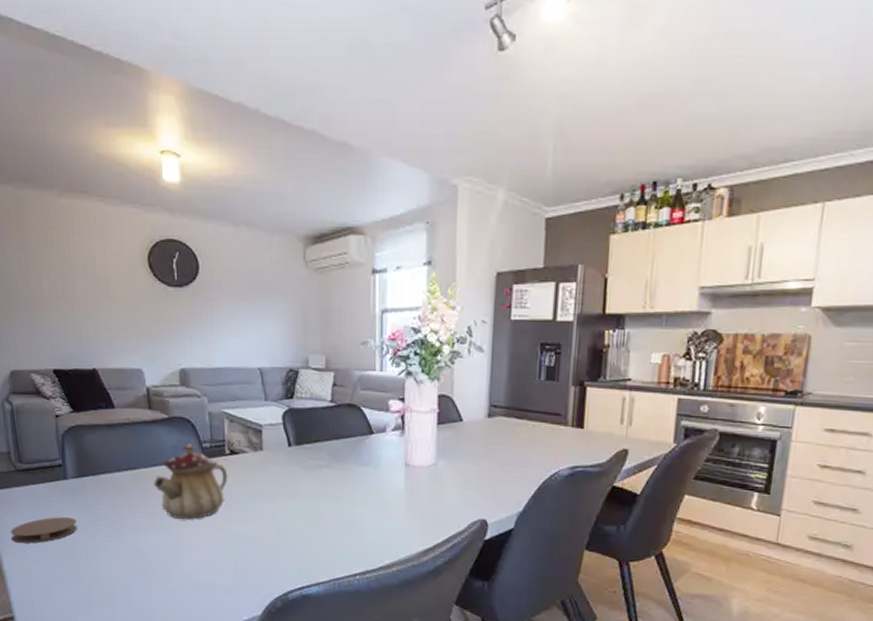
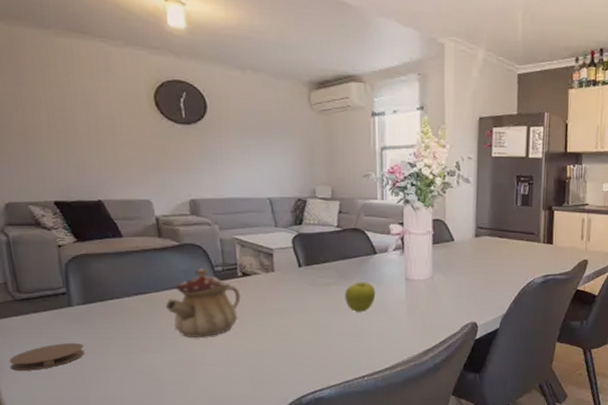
fruit: none [337,465,371,500] -> present [345,281,376,312]

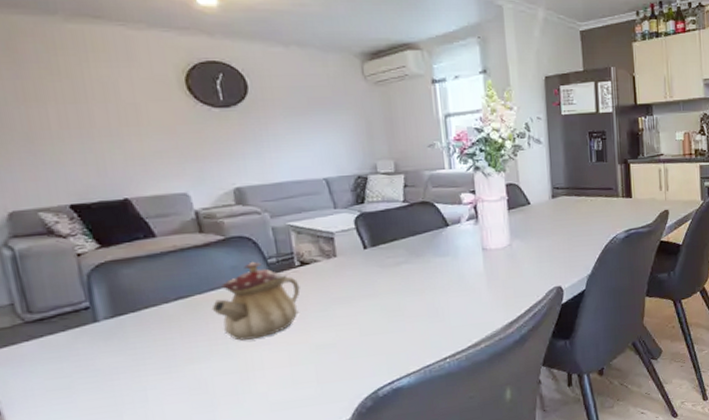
coaster: present [9,343,85,371] -> none [20,363,116,405]
fruit: present [345,281,376,312] -> none [417,256,452,290]

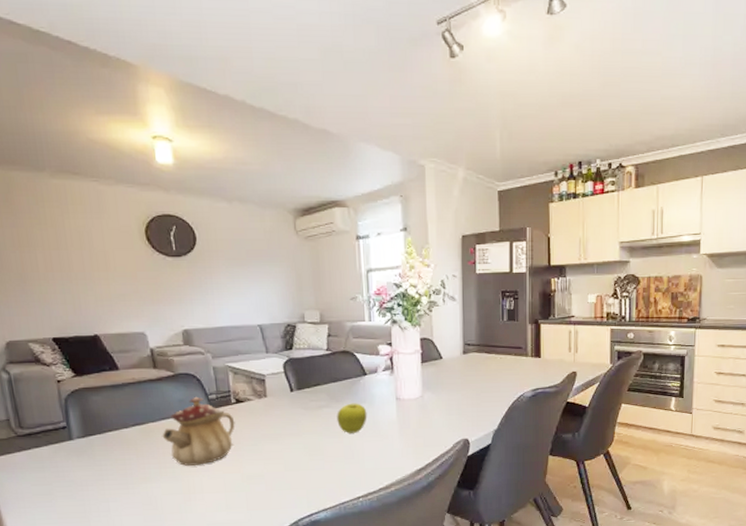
fruit: none [417,256,452,290] -> present [337,403,367,433]

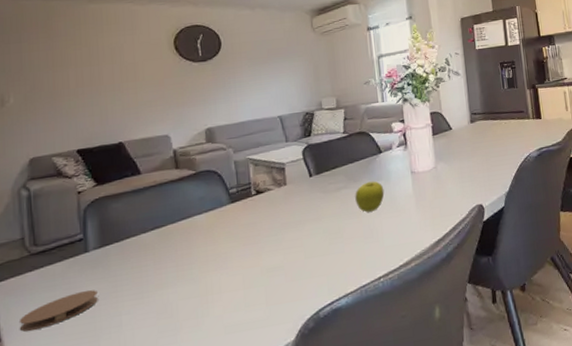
coaster: none [13,476,86,505] -> present [19,290,98,332]
teapot: present [162,396,235,466] -> none [181,192,255,266]

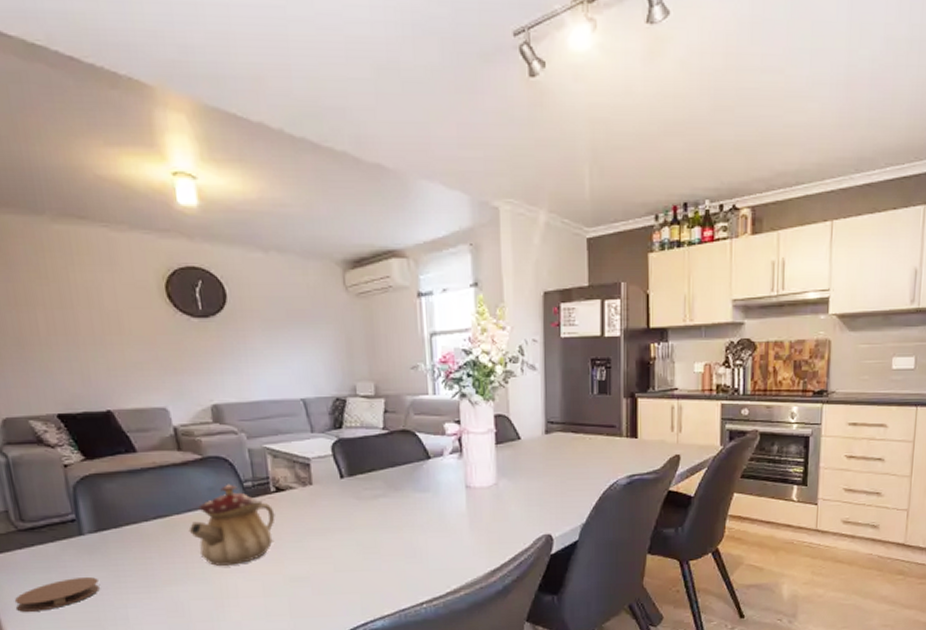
teapot: none [181,192,255,266] -> present [188,484,275,566]
fruit: present [355,181,385,212] -> none [395,492,432,528]

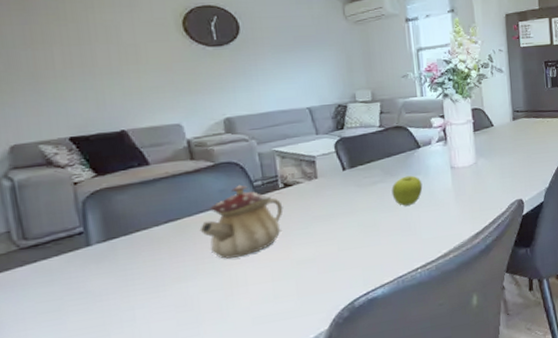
coaster: present [14,577,100,612] -> none [11,284,106,329]
fruit: none [395,492,432,528] -> present [391,175,423,206]

